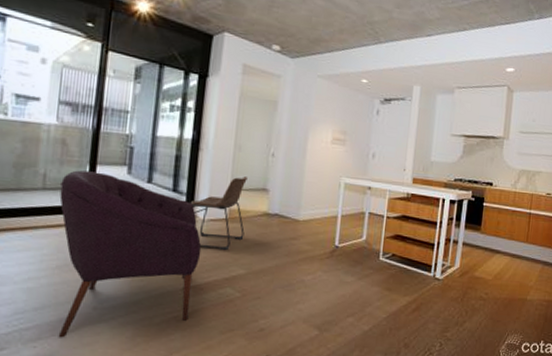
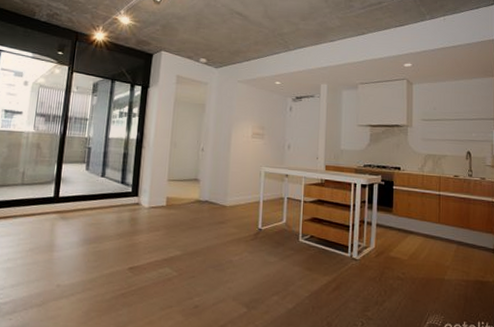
chair: present [58,170,202,338] -> none [29,168,145,312]
chair: present [191,177,247,251] -> none [136,169,182,234]

